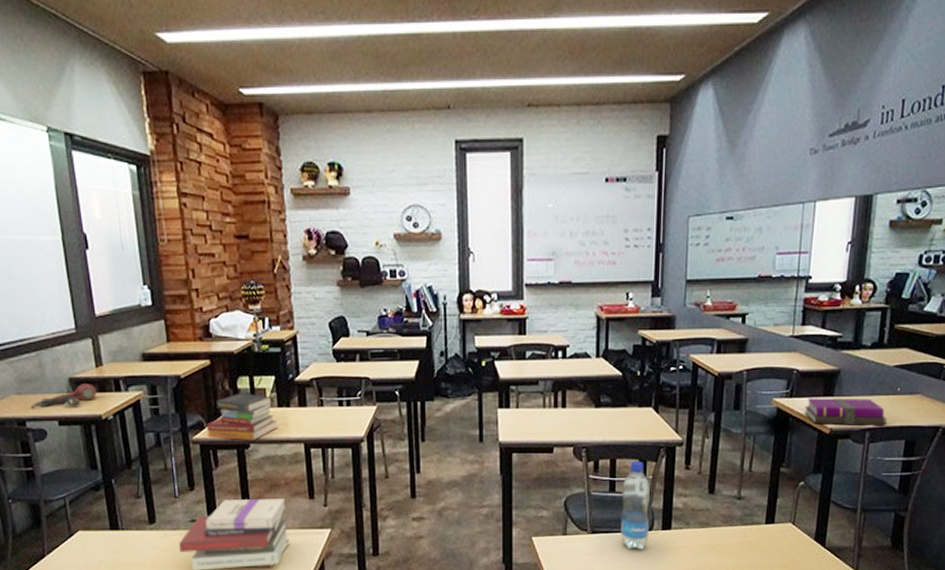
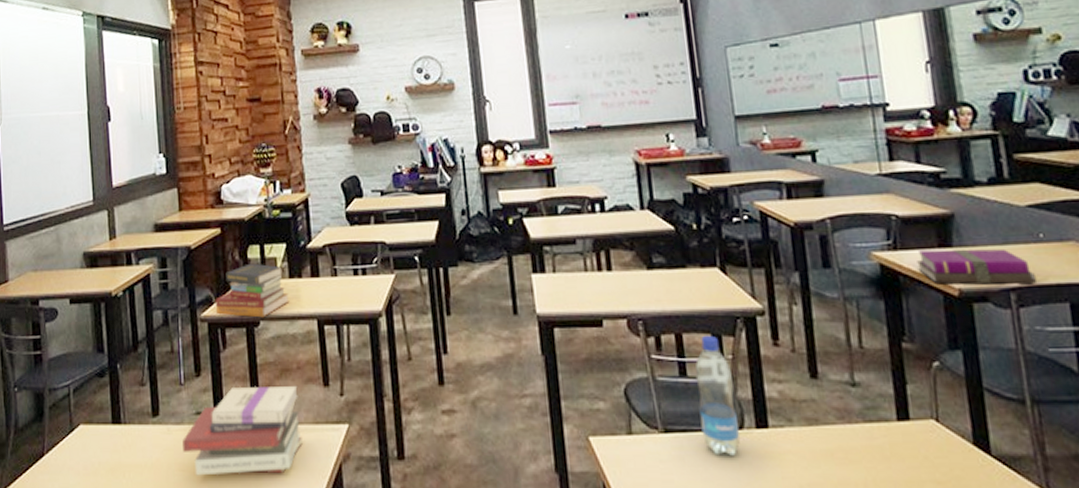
hair dryer: present [31,384,97,408] -> none [45,258,109,285]

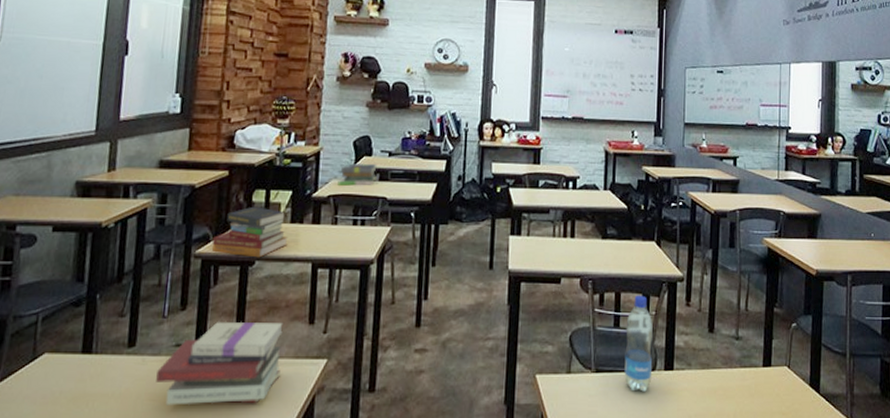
books: none [331,205,371,234] -> present [337,163,377,187]
notebook: present [917,249,1038,285] -> none [792,240,866,270]

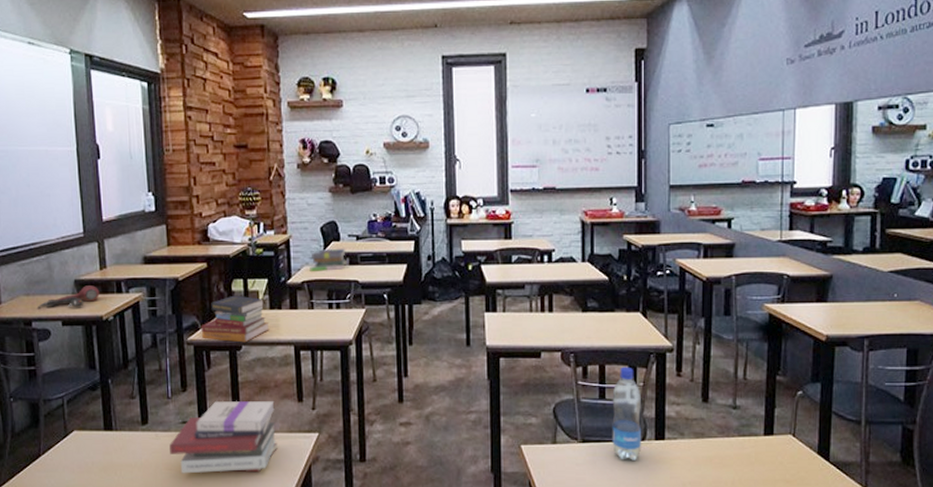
hair dryer: none [27,188,103,211] -> present [38,285,100,309]

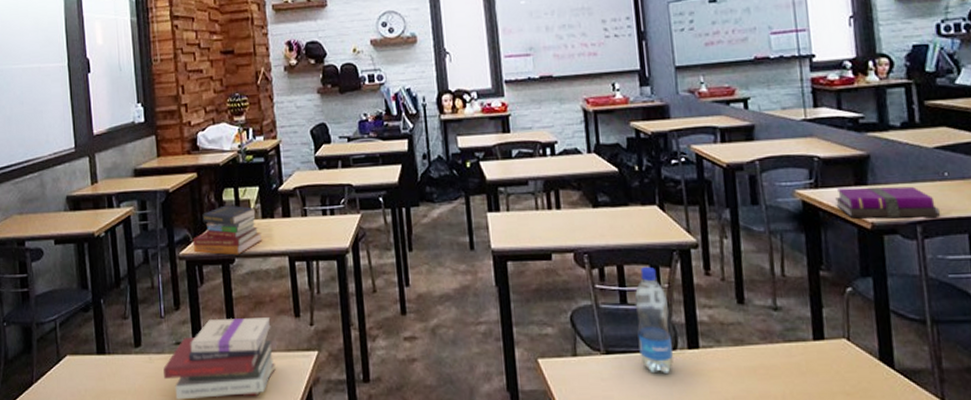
hair dryer: present [38,285,100,309] -> none [31,201,91,227]
books: present [310,248,347,273] -> none [301,150,339,178]
notebook: none [798,304,887,333] -> present [835,186,941,219]

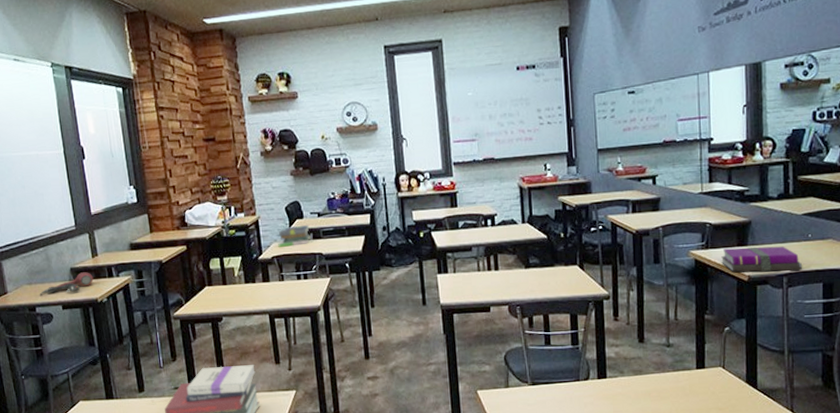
hair dryer: none [31,201,91,227] -> present [40,272,94,295]
books: present [192,205,263,255] -> none [185,272,246,315]
books: none [301,150,339,178] -> present [278,224,311,248]
bottle: present [634,266,673,375] -> none [556,315,586,400]

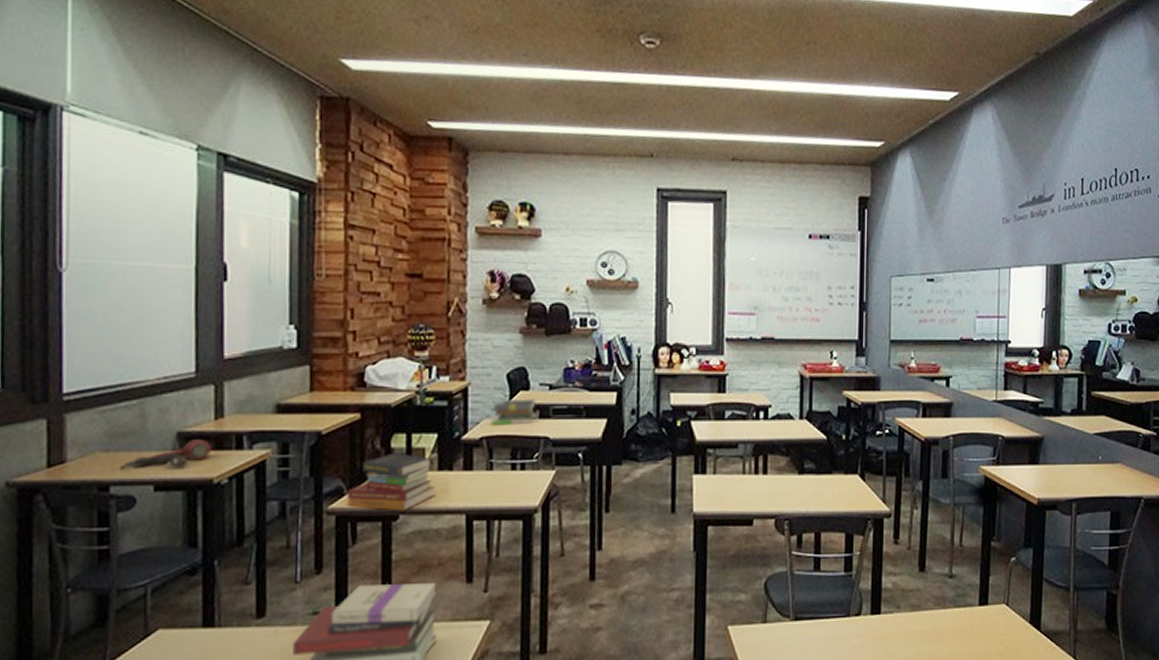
books: none [185,272,246,315] -> present [346,453,436,512]
notebook: present [721,246,803,273] -> none [1012,466,1092,496]

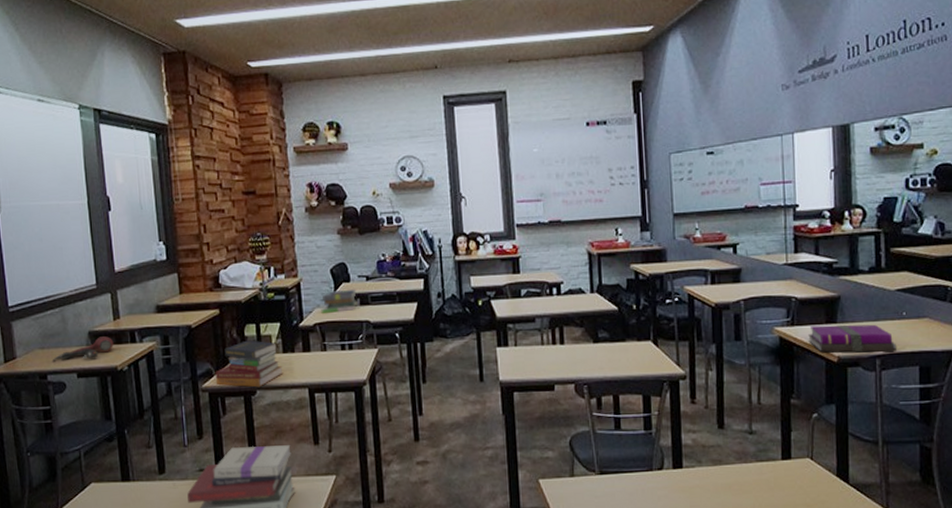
notebook: none [1012,466,1092,496] -> present [808,324,898,353]

